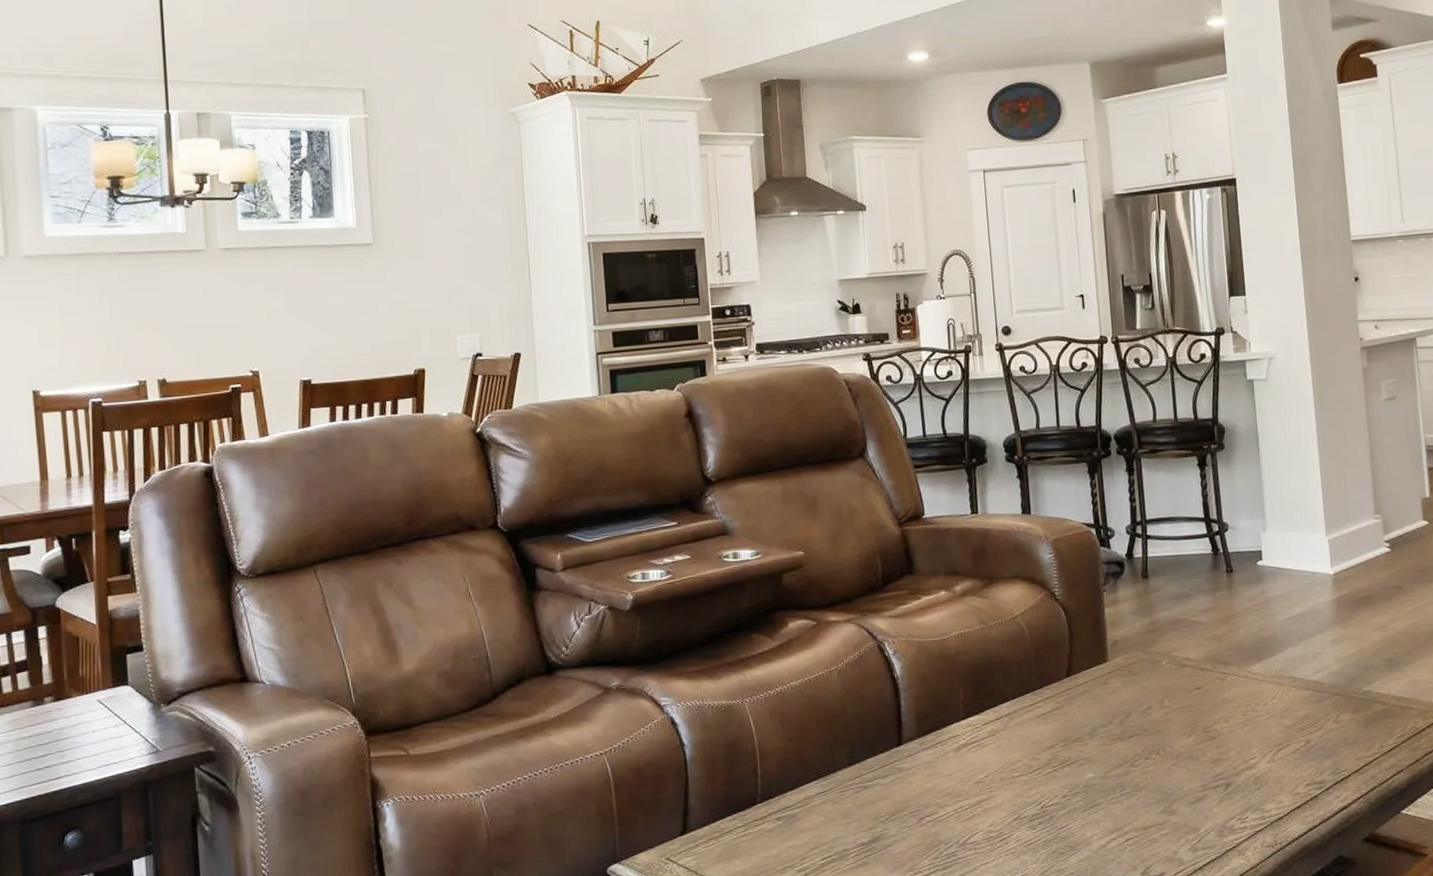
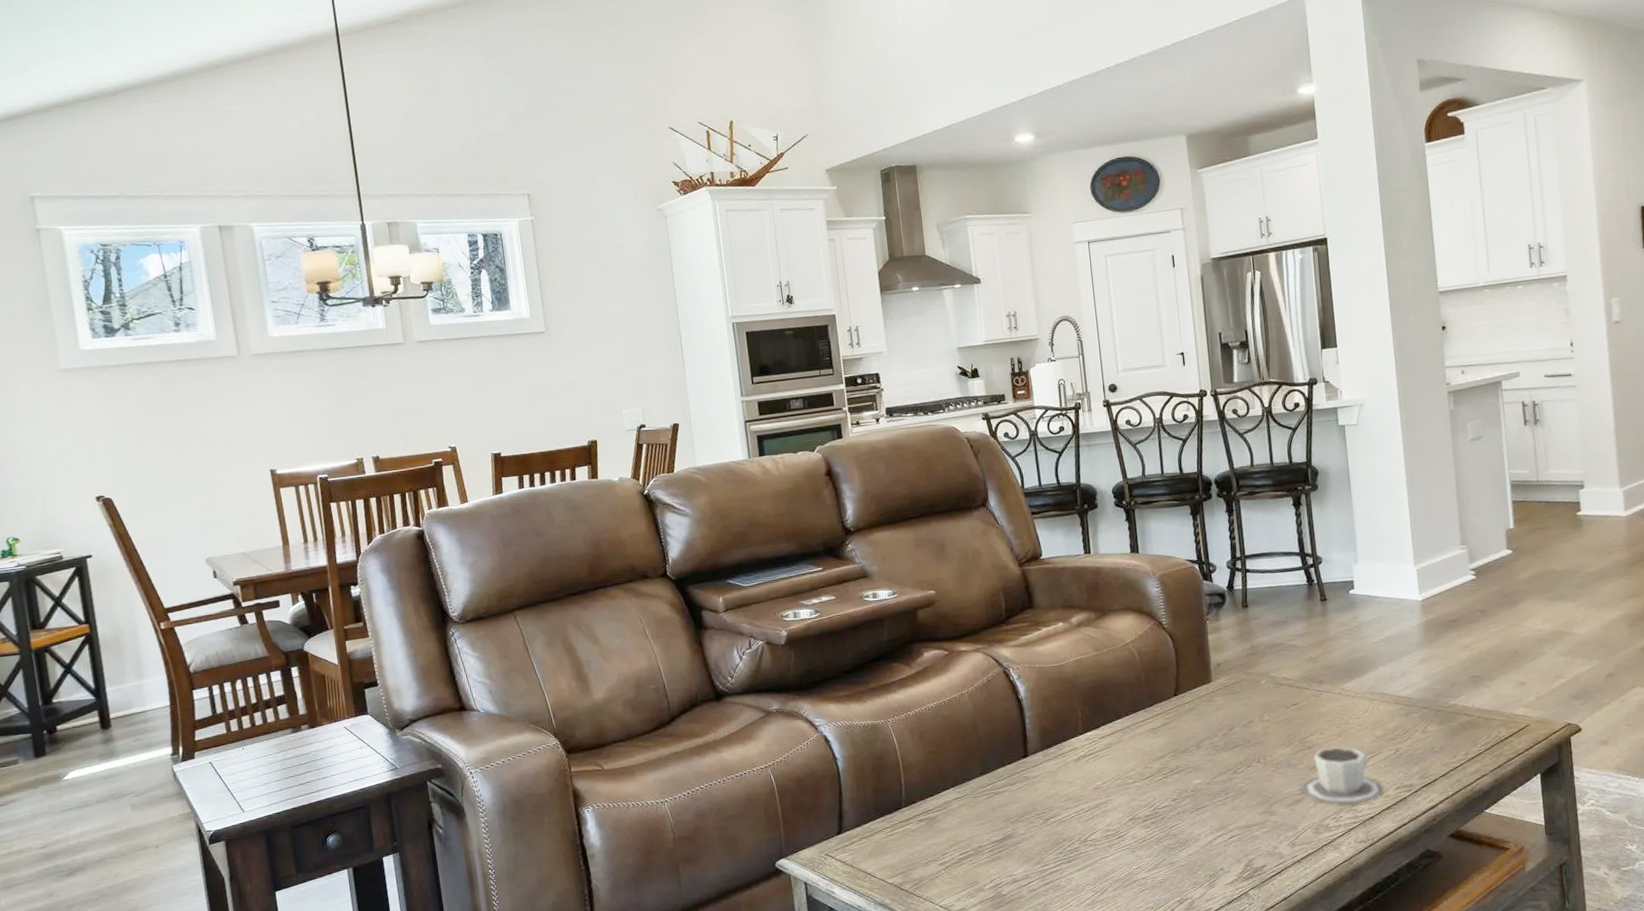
cup: none [1204,737,1293,804] -> present [1302,746,1384,805]

